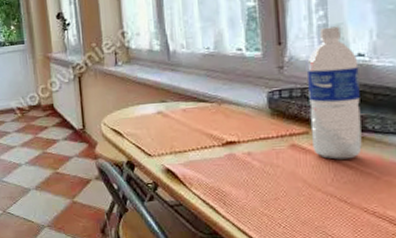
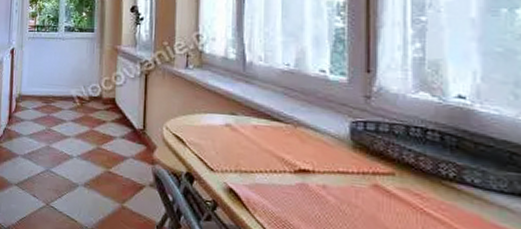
water bottle: present [307,26,362,160] -> none [397,61,458,213]

